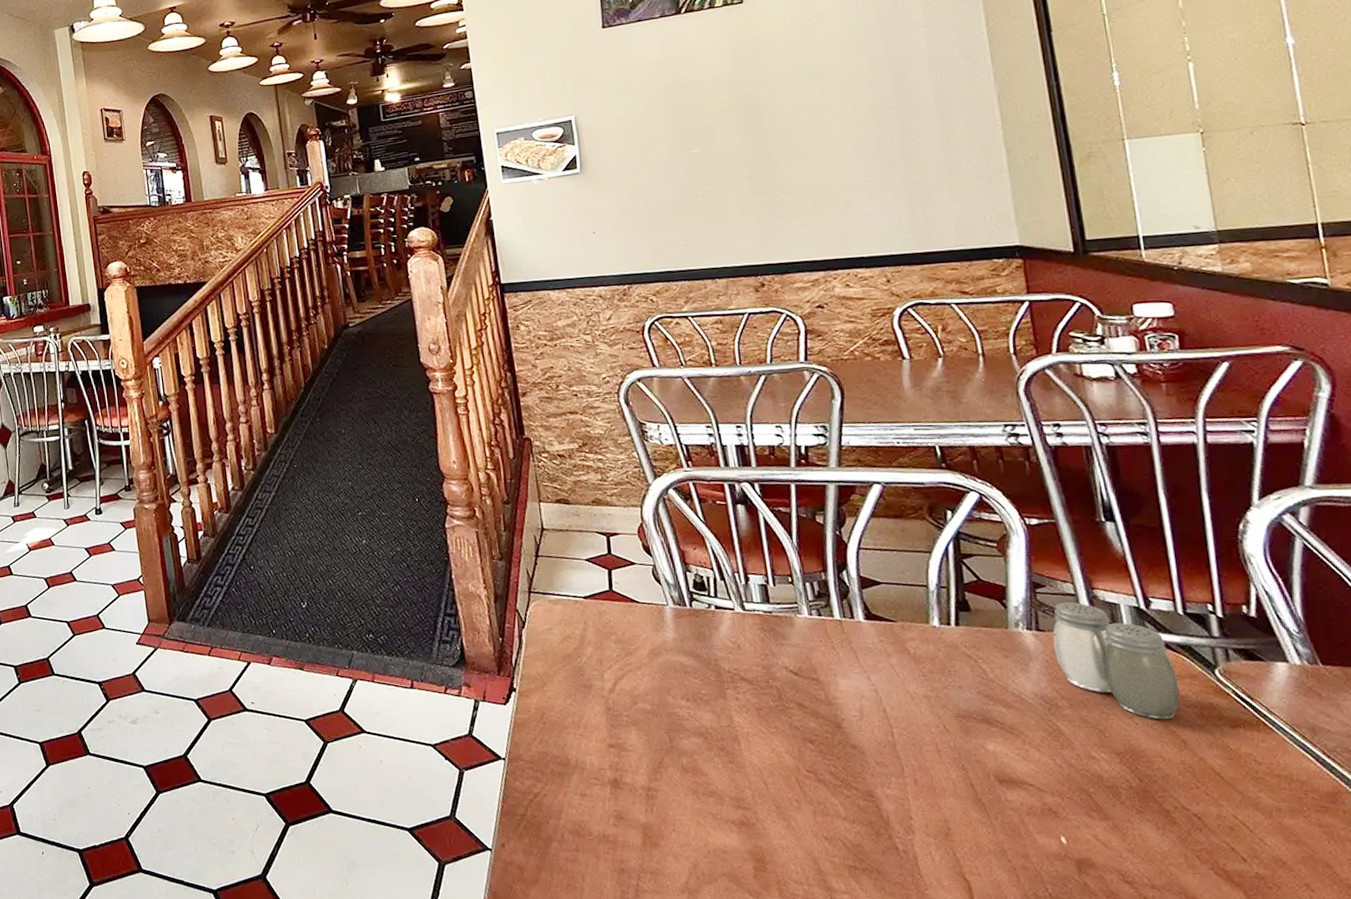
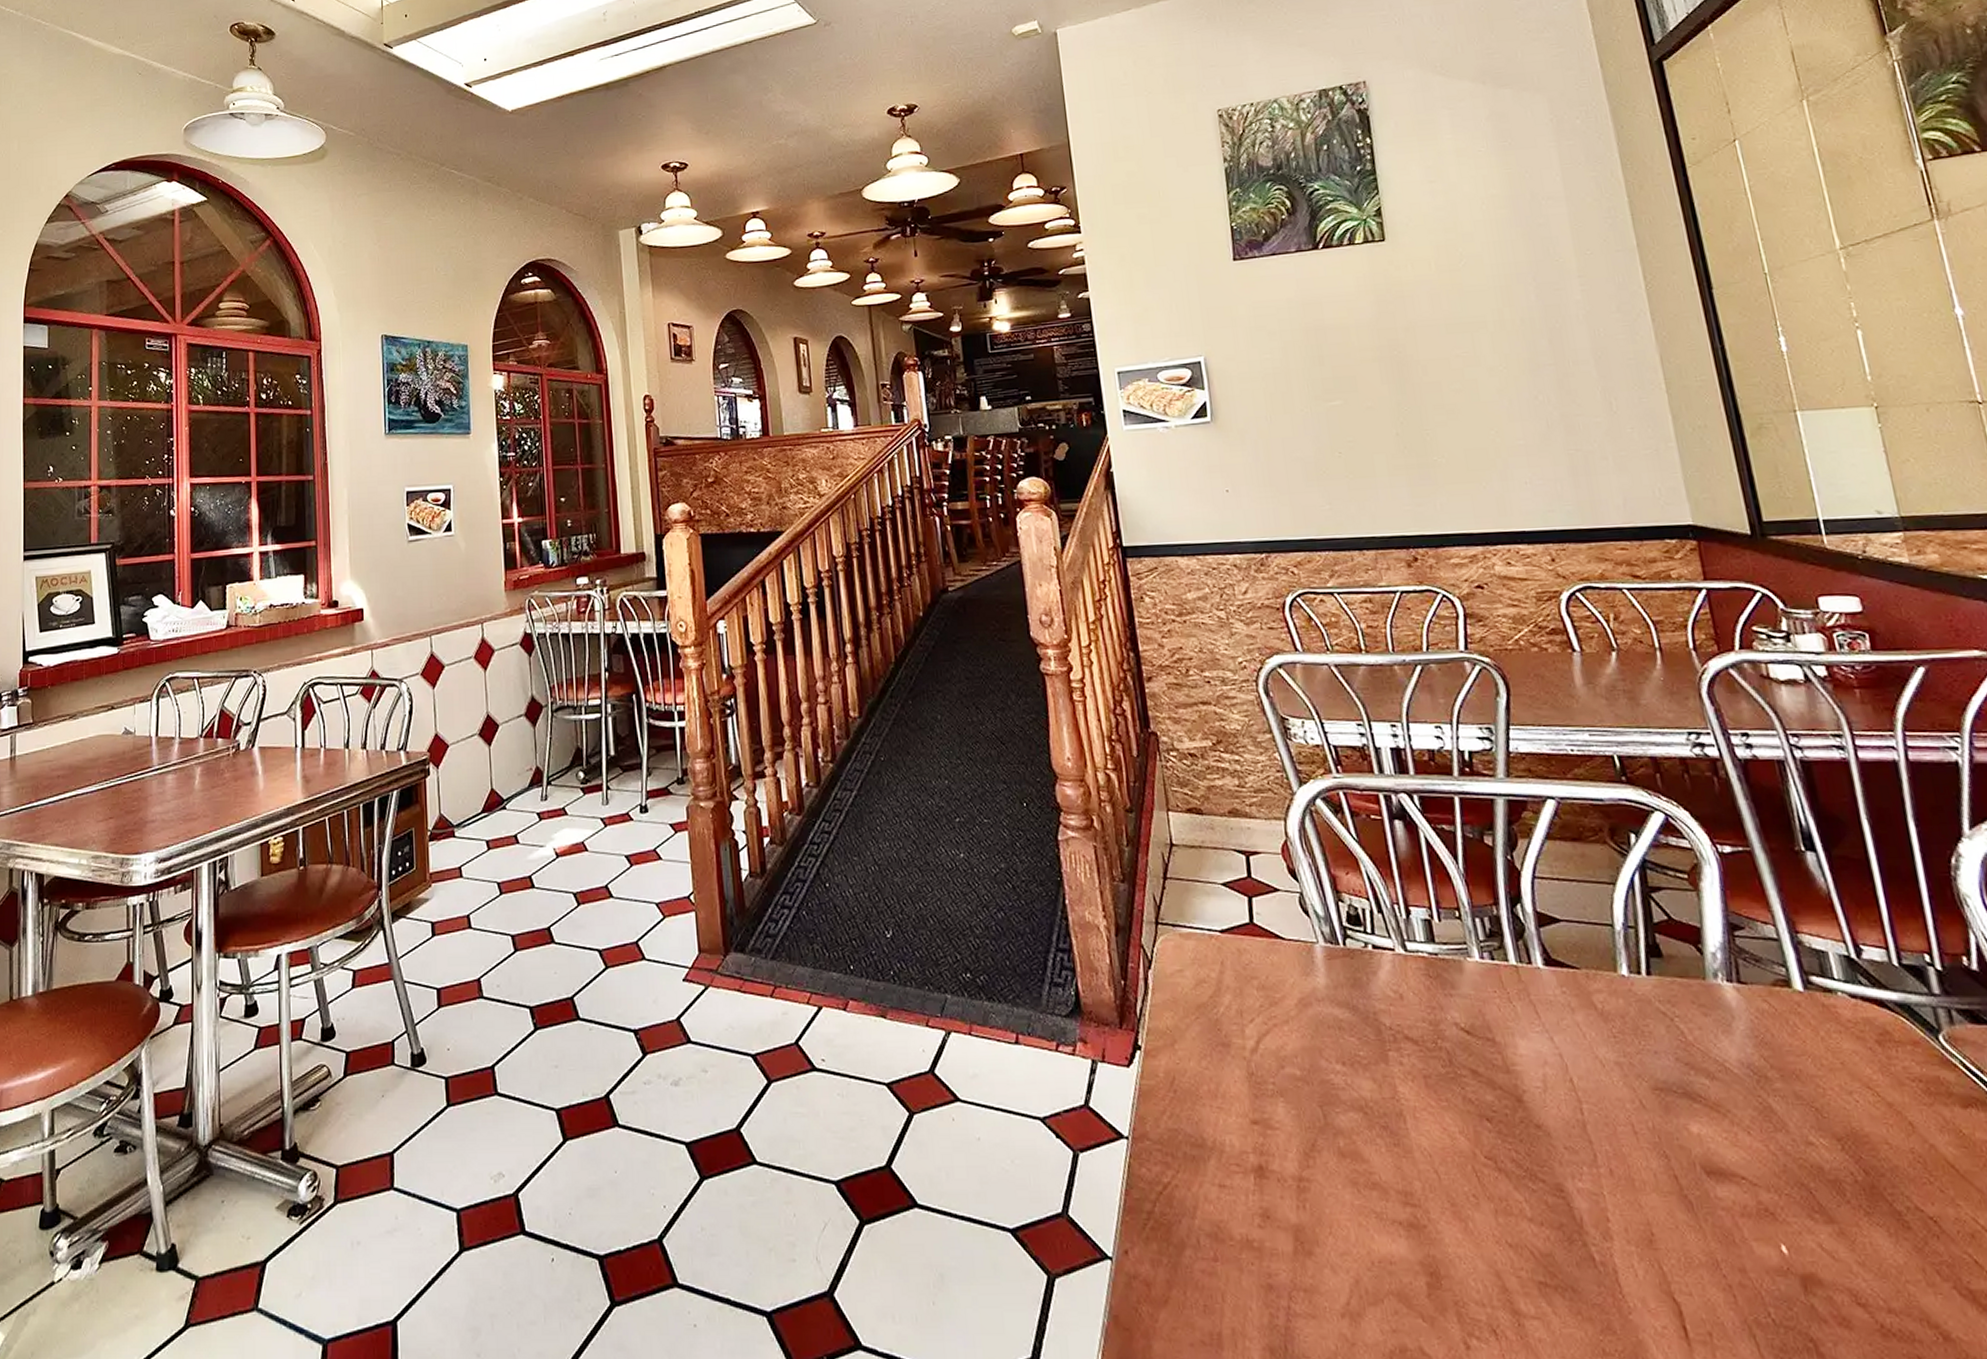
salt and pepper shaker: present [1052,601,1181,720] -> none [1756,948,1904,1097]

